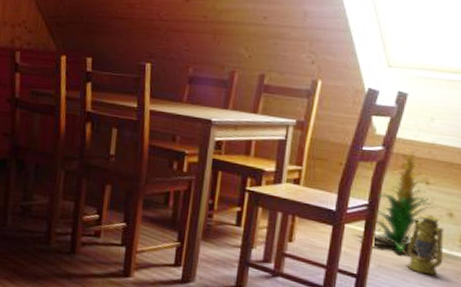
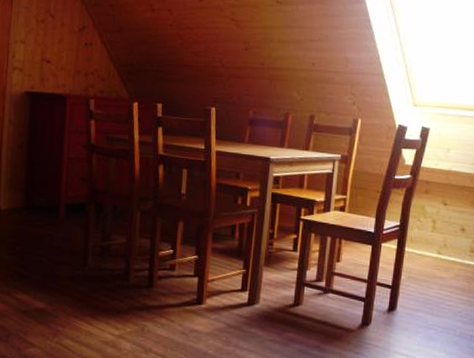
indoor plant: present [362,148,433,252] -> none [396,175,450,263]
lantern: present [402,214,444,276] -> none [426,231,458,282]

